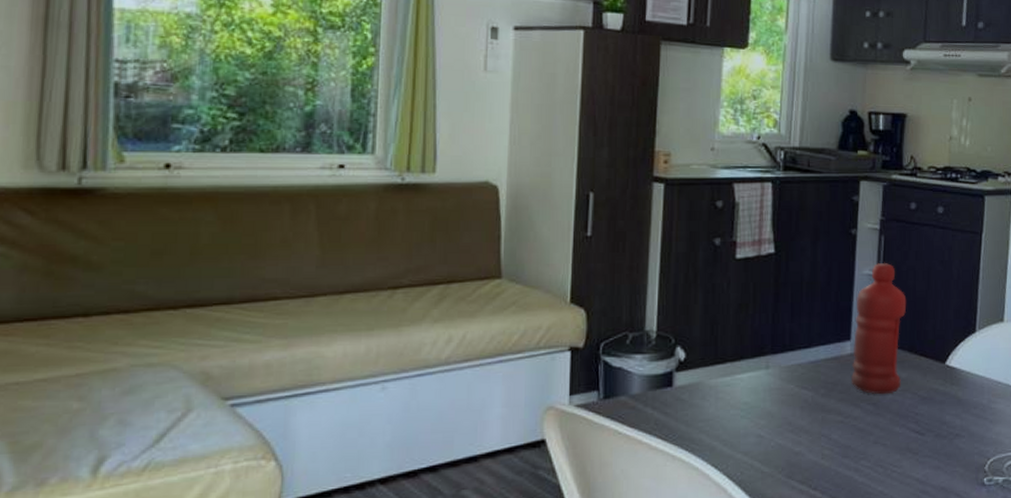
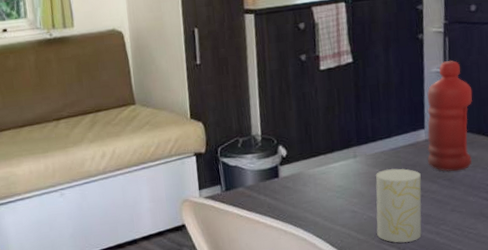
cup: none [785,386,842,479] -> present [376,168,422,243]

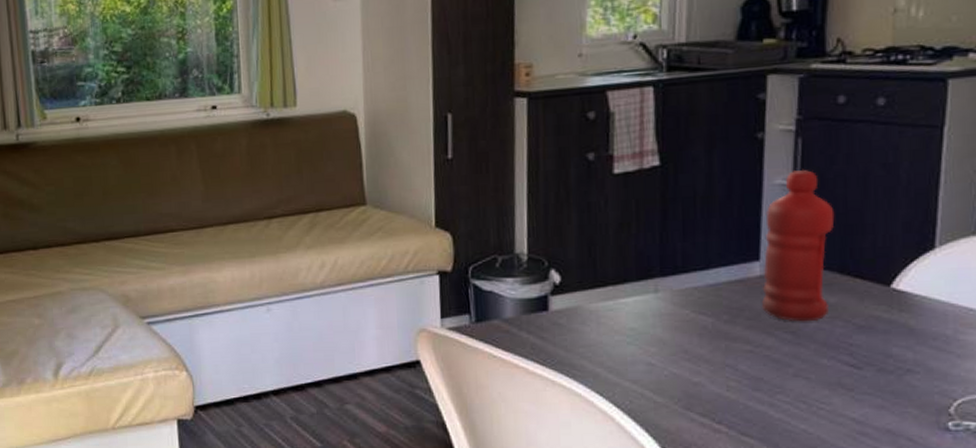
cup: present [376,168,422,243] -> none [682,311,751,412]

